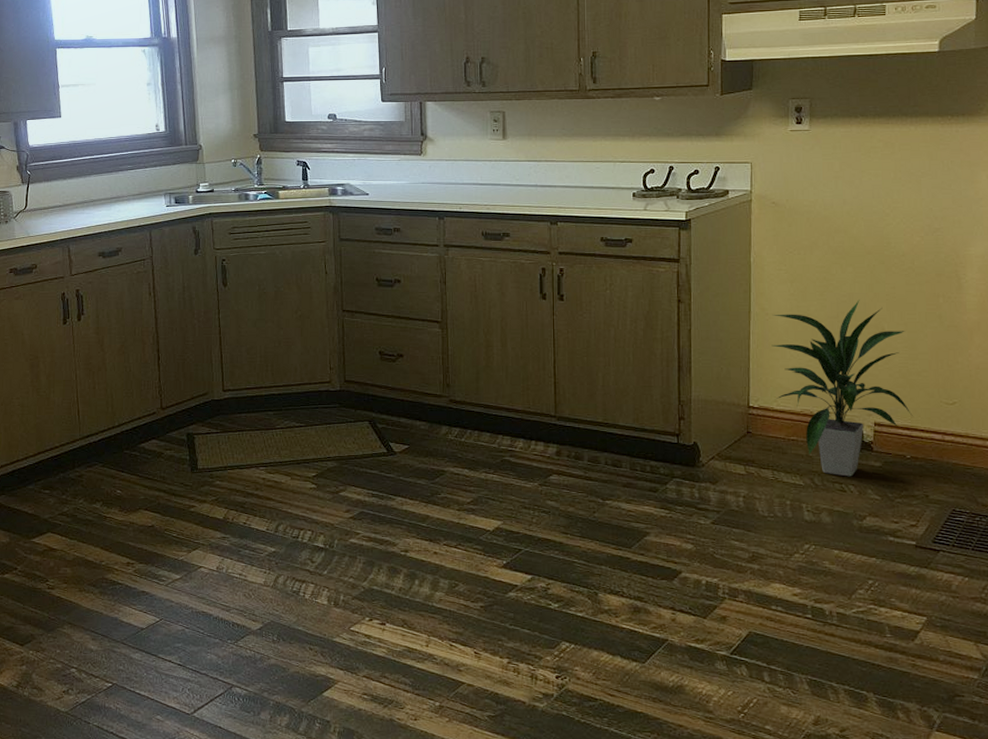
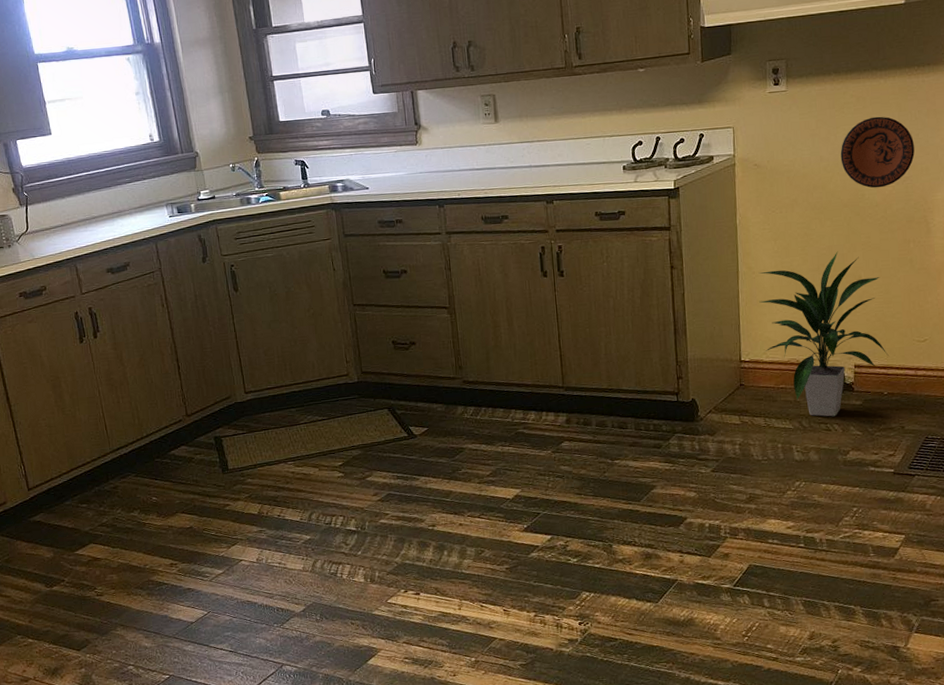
decorative plate: none [865,163,947,237] -> present [840,116,915,188]

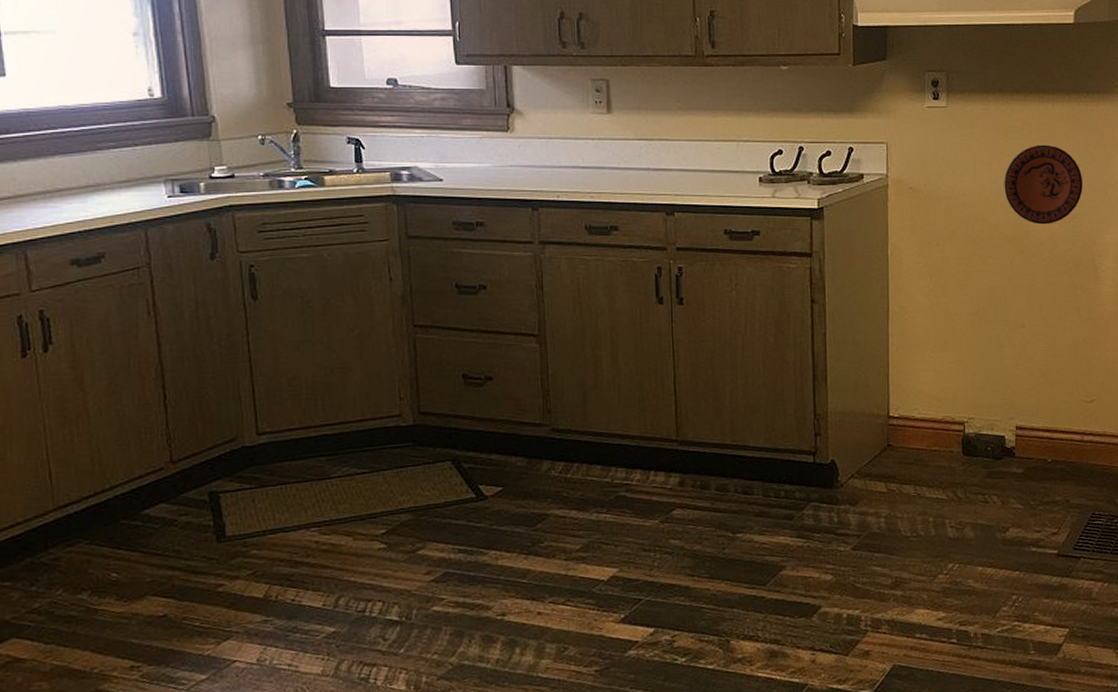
indoor plant: present [758,251,889,417] -> none [911,294,1053,487]

